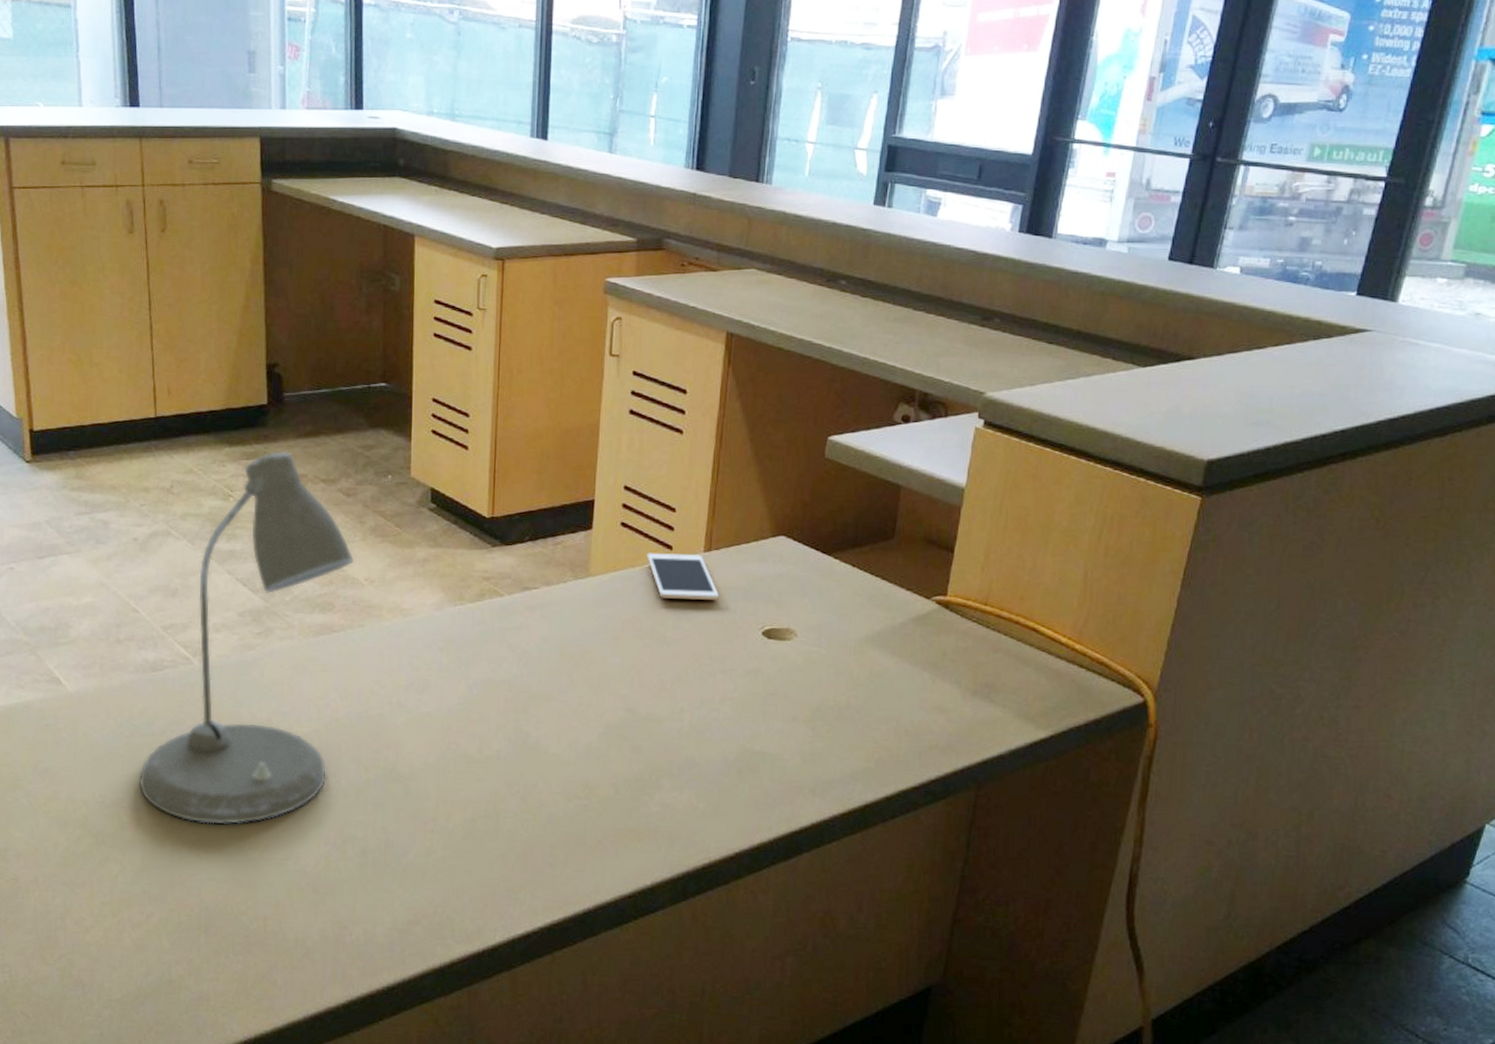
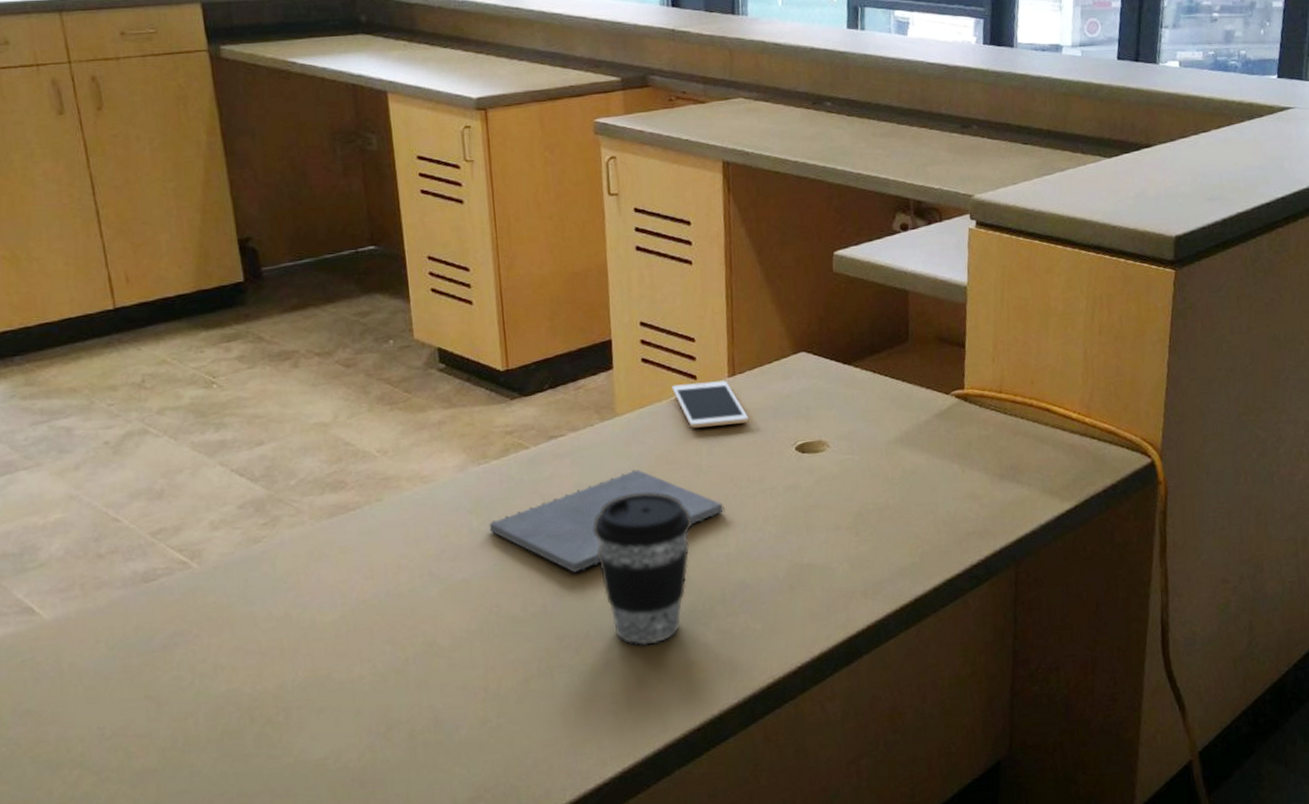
desk lamp: present [139,451,355,825] -> none [142,329,363,738]
notepad: none [457,631,683,724] -> present [489,469,725,573]
coffee cup: none [553,654,650,806] -> present [593,492,693,646]

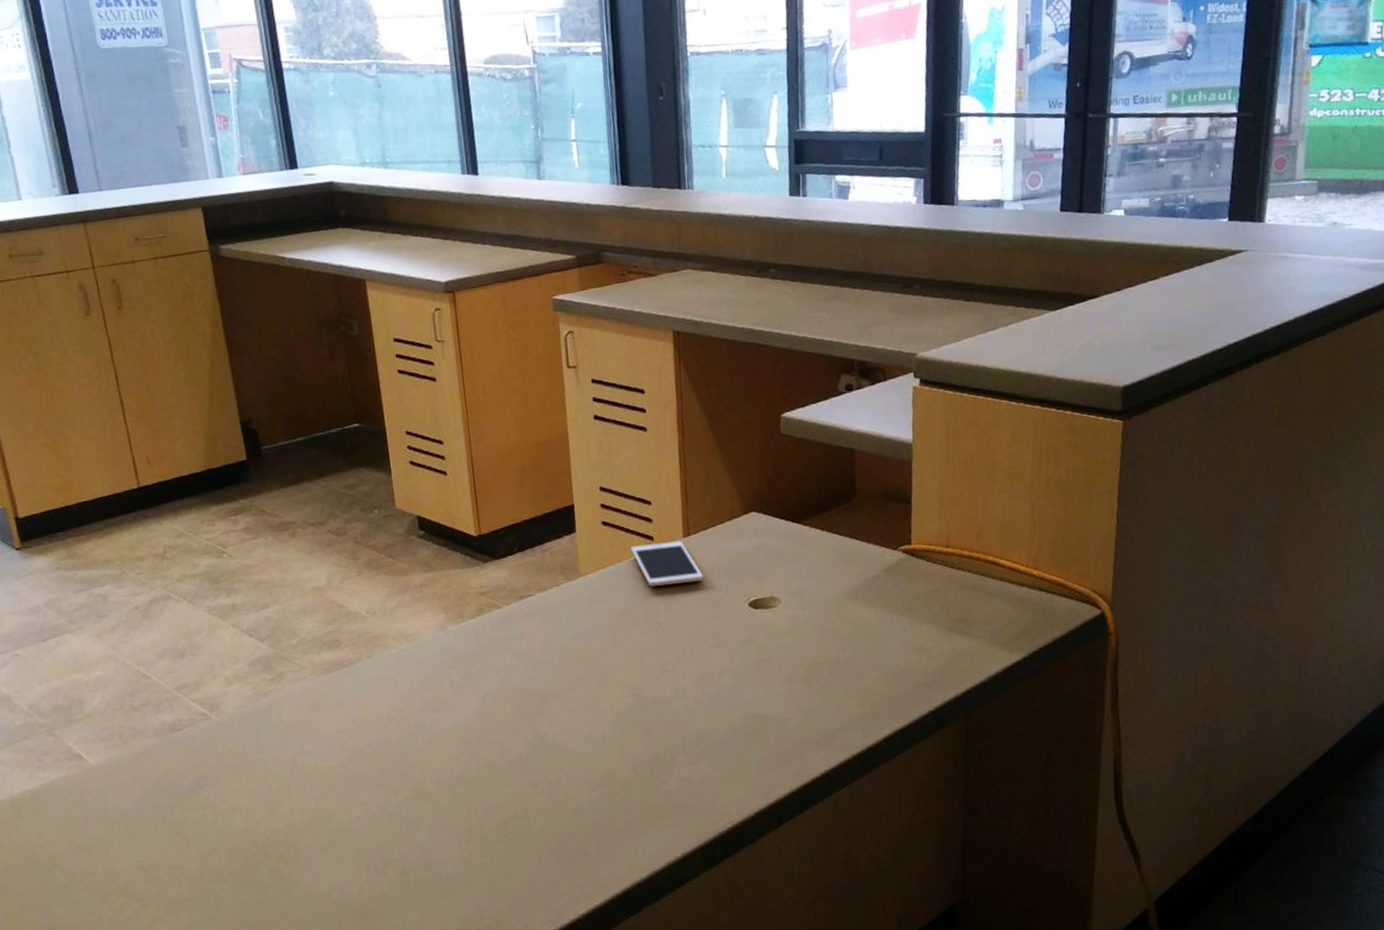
notepad: present [489,469,725,573] -> none [467,626,683,724]
coffee cup: present [593,492,693,646] -> none [561,647,653,792]

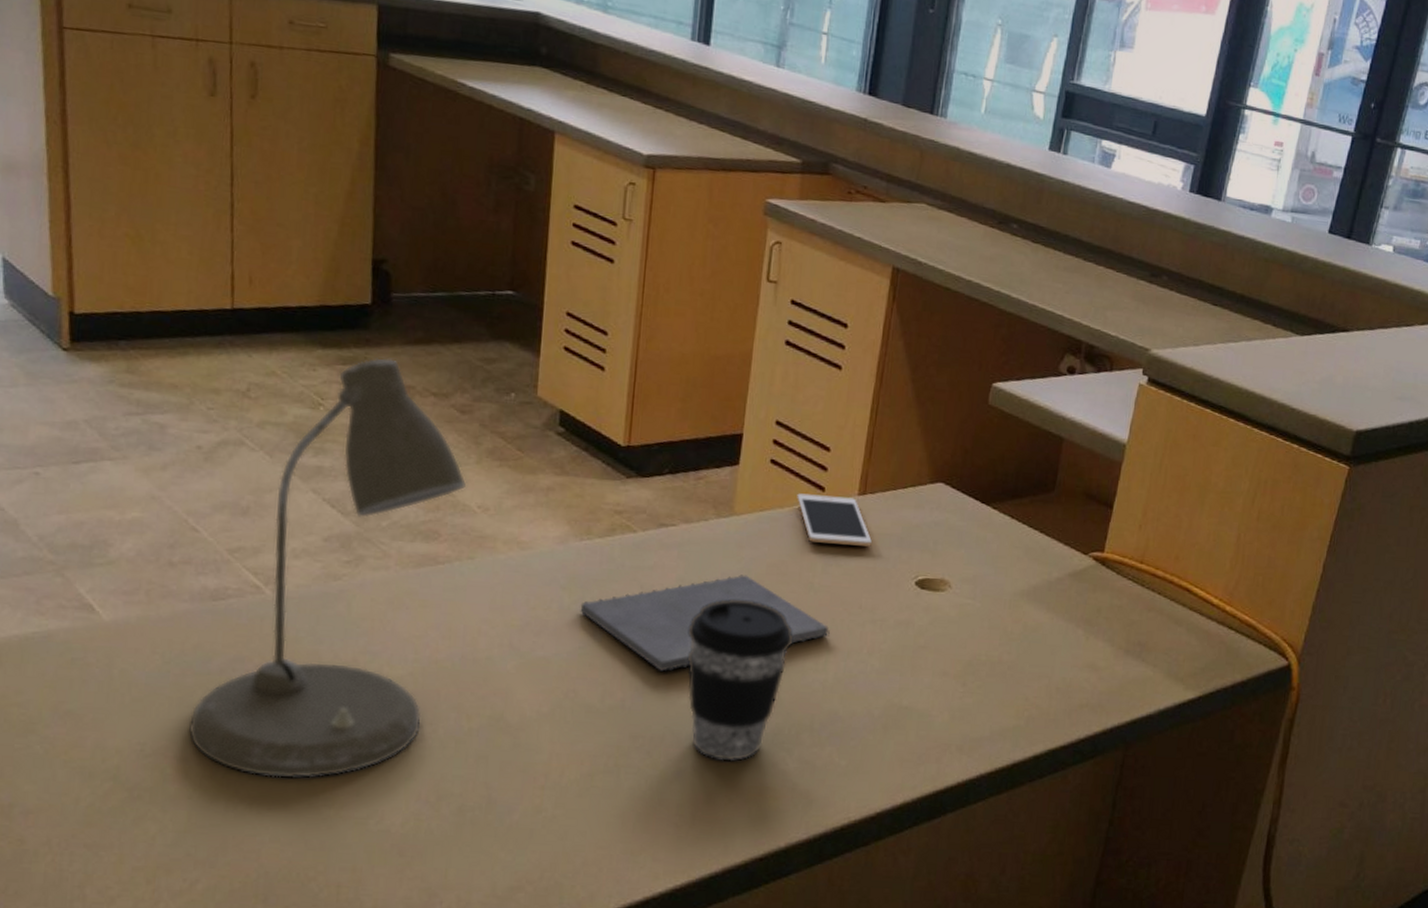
desk lamp: none [174,502,357,871] -> present [189,357,467,778]
notepad: none [467,626,683,724] -> present [580,574,830,672]
coffee cup: none [561,647,653,792] -> present [687,599,793,762]

